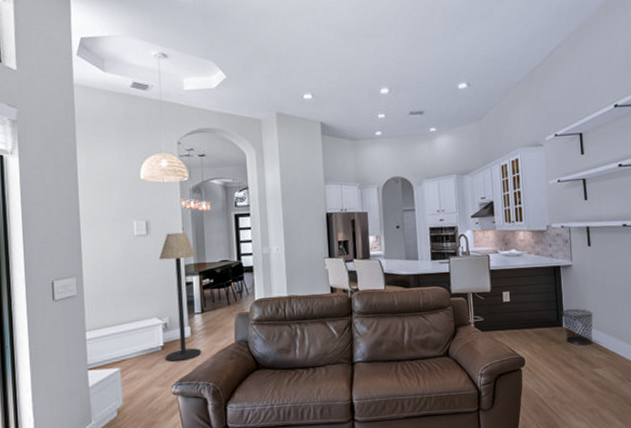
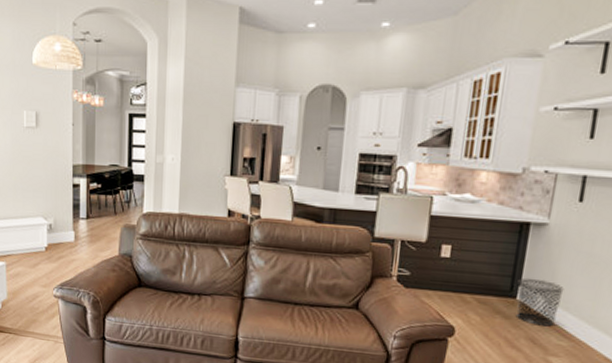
floor lamp: present [159,232,201,363] -> none [48,128,84,266]

